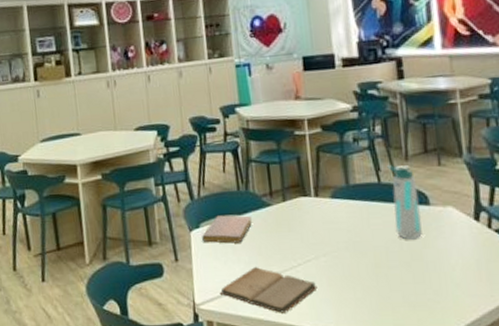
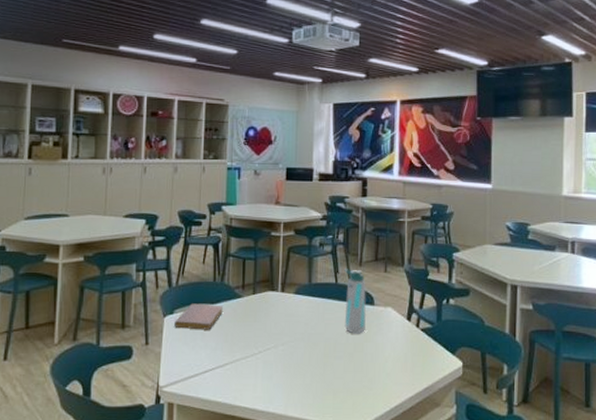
book: present [219,266,318,313] -> none [183,352,273,396]

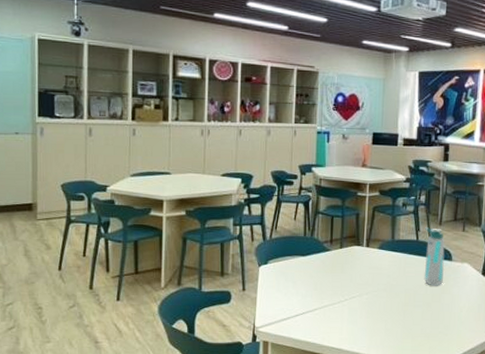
notebook: present [174,303,224,330] -> none [269,255,313,279]

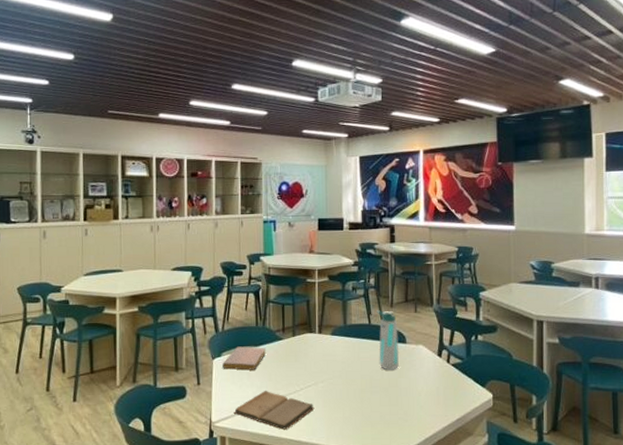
notebook: none [269,255,313,279] -> present [222,346,267,371]
book: none [277,299,358,338] -> present [233,390,315,430]

